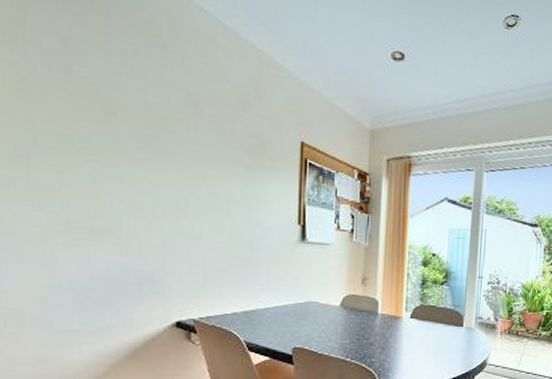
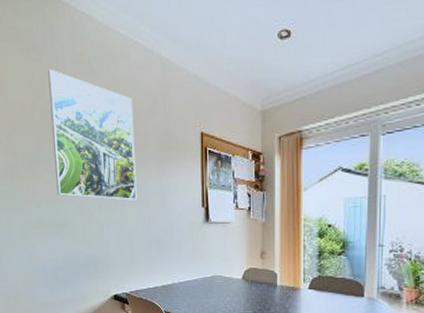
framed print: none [95,31,217,209] -> present [48,69,137,201]

